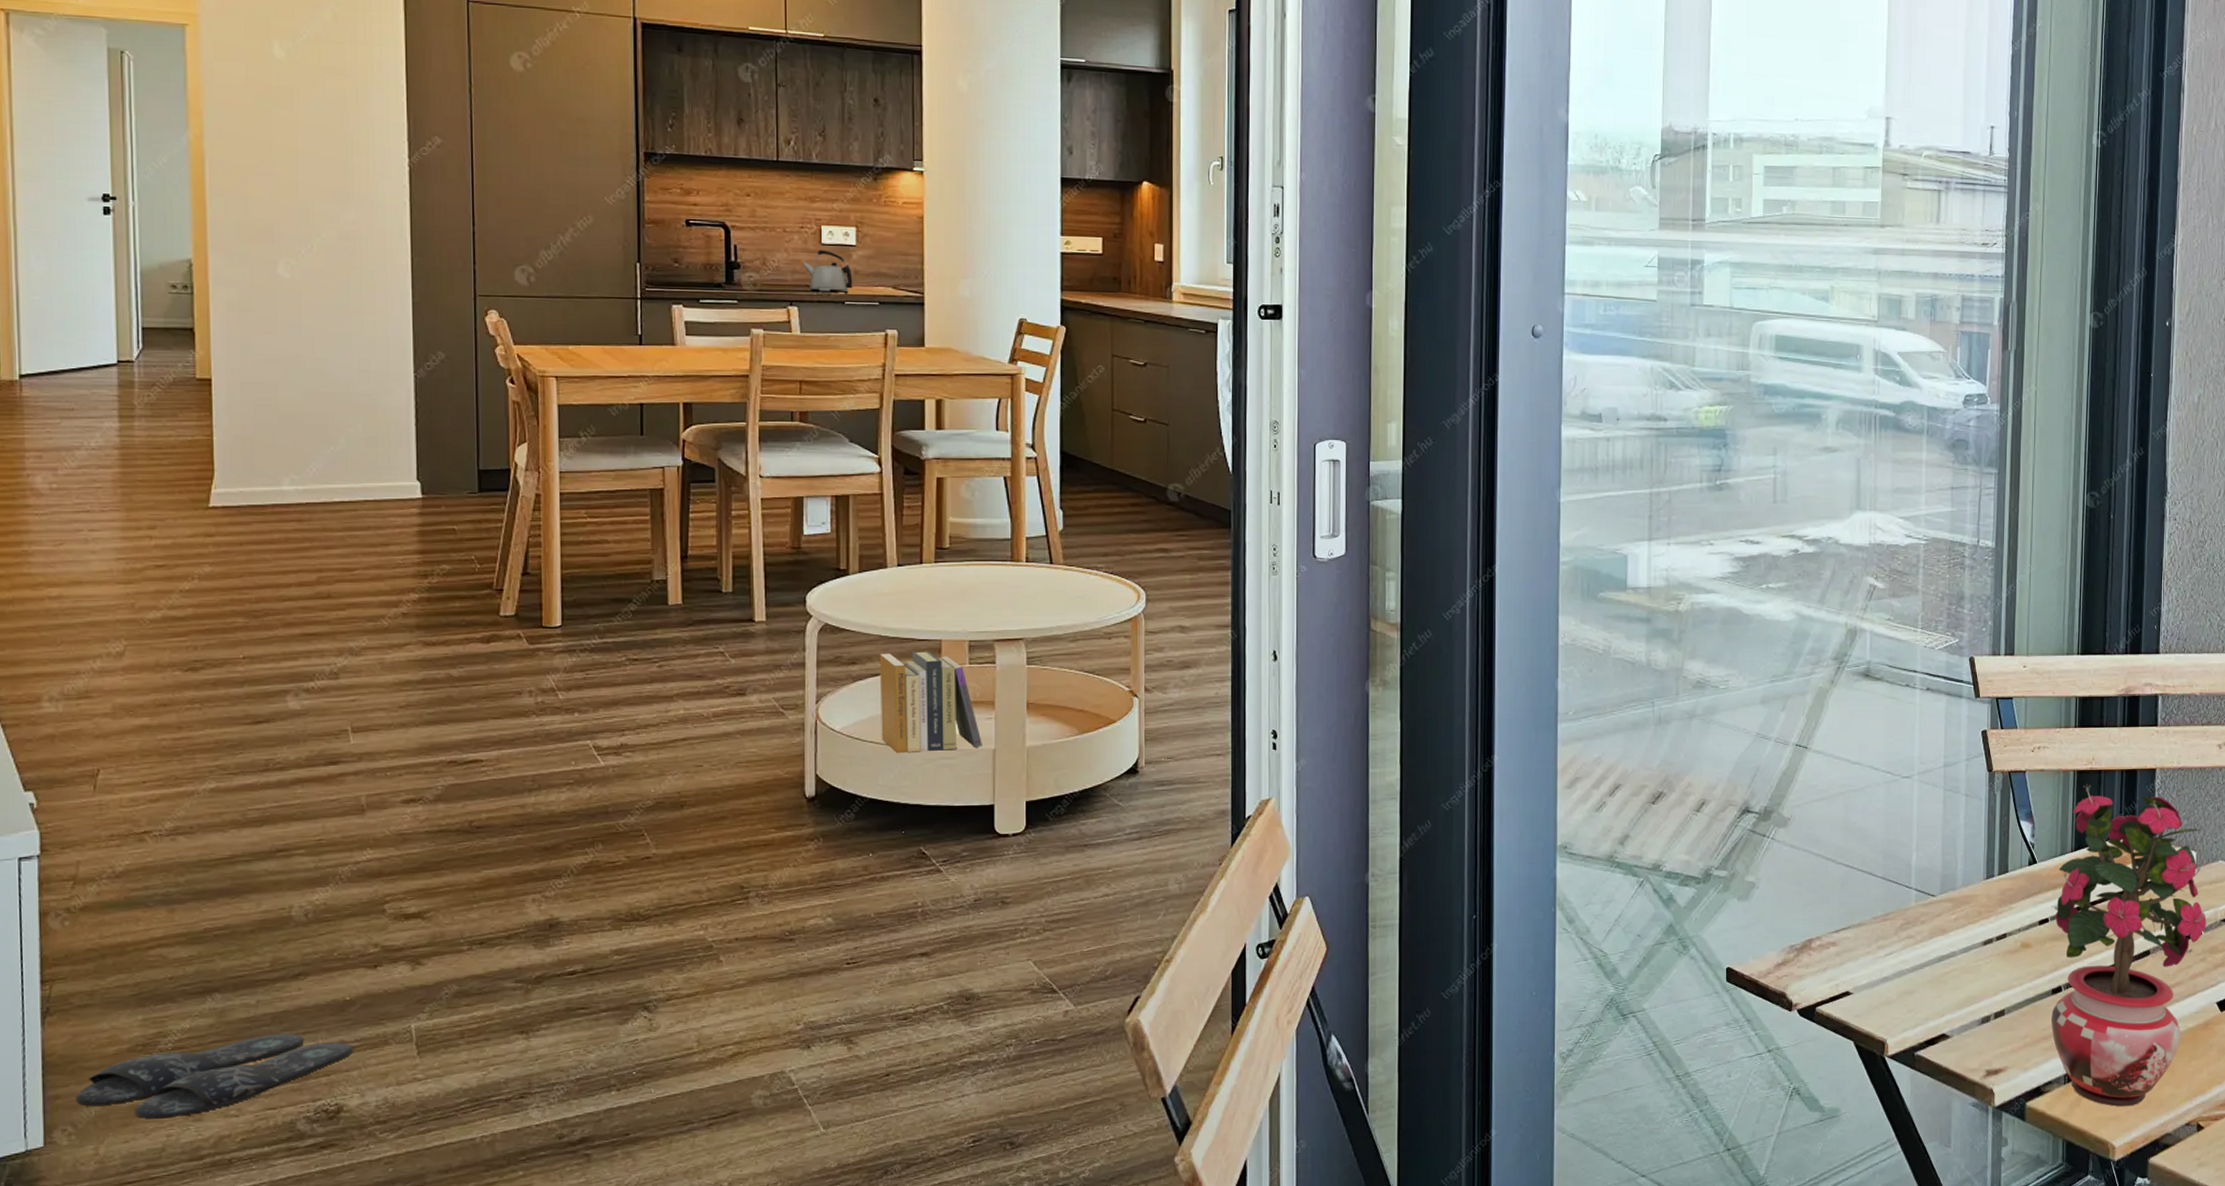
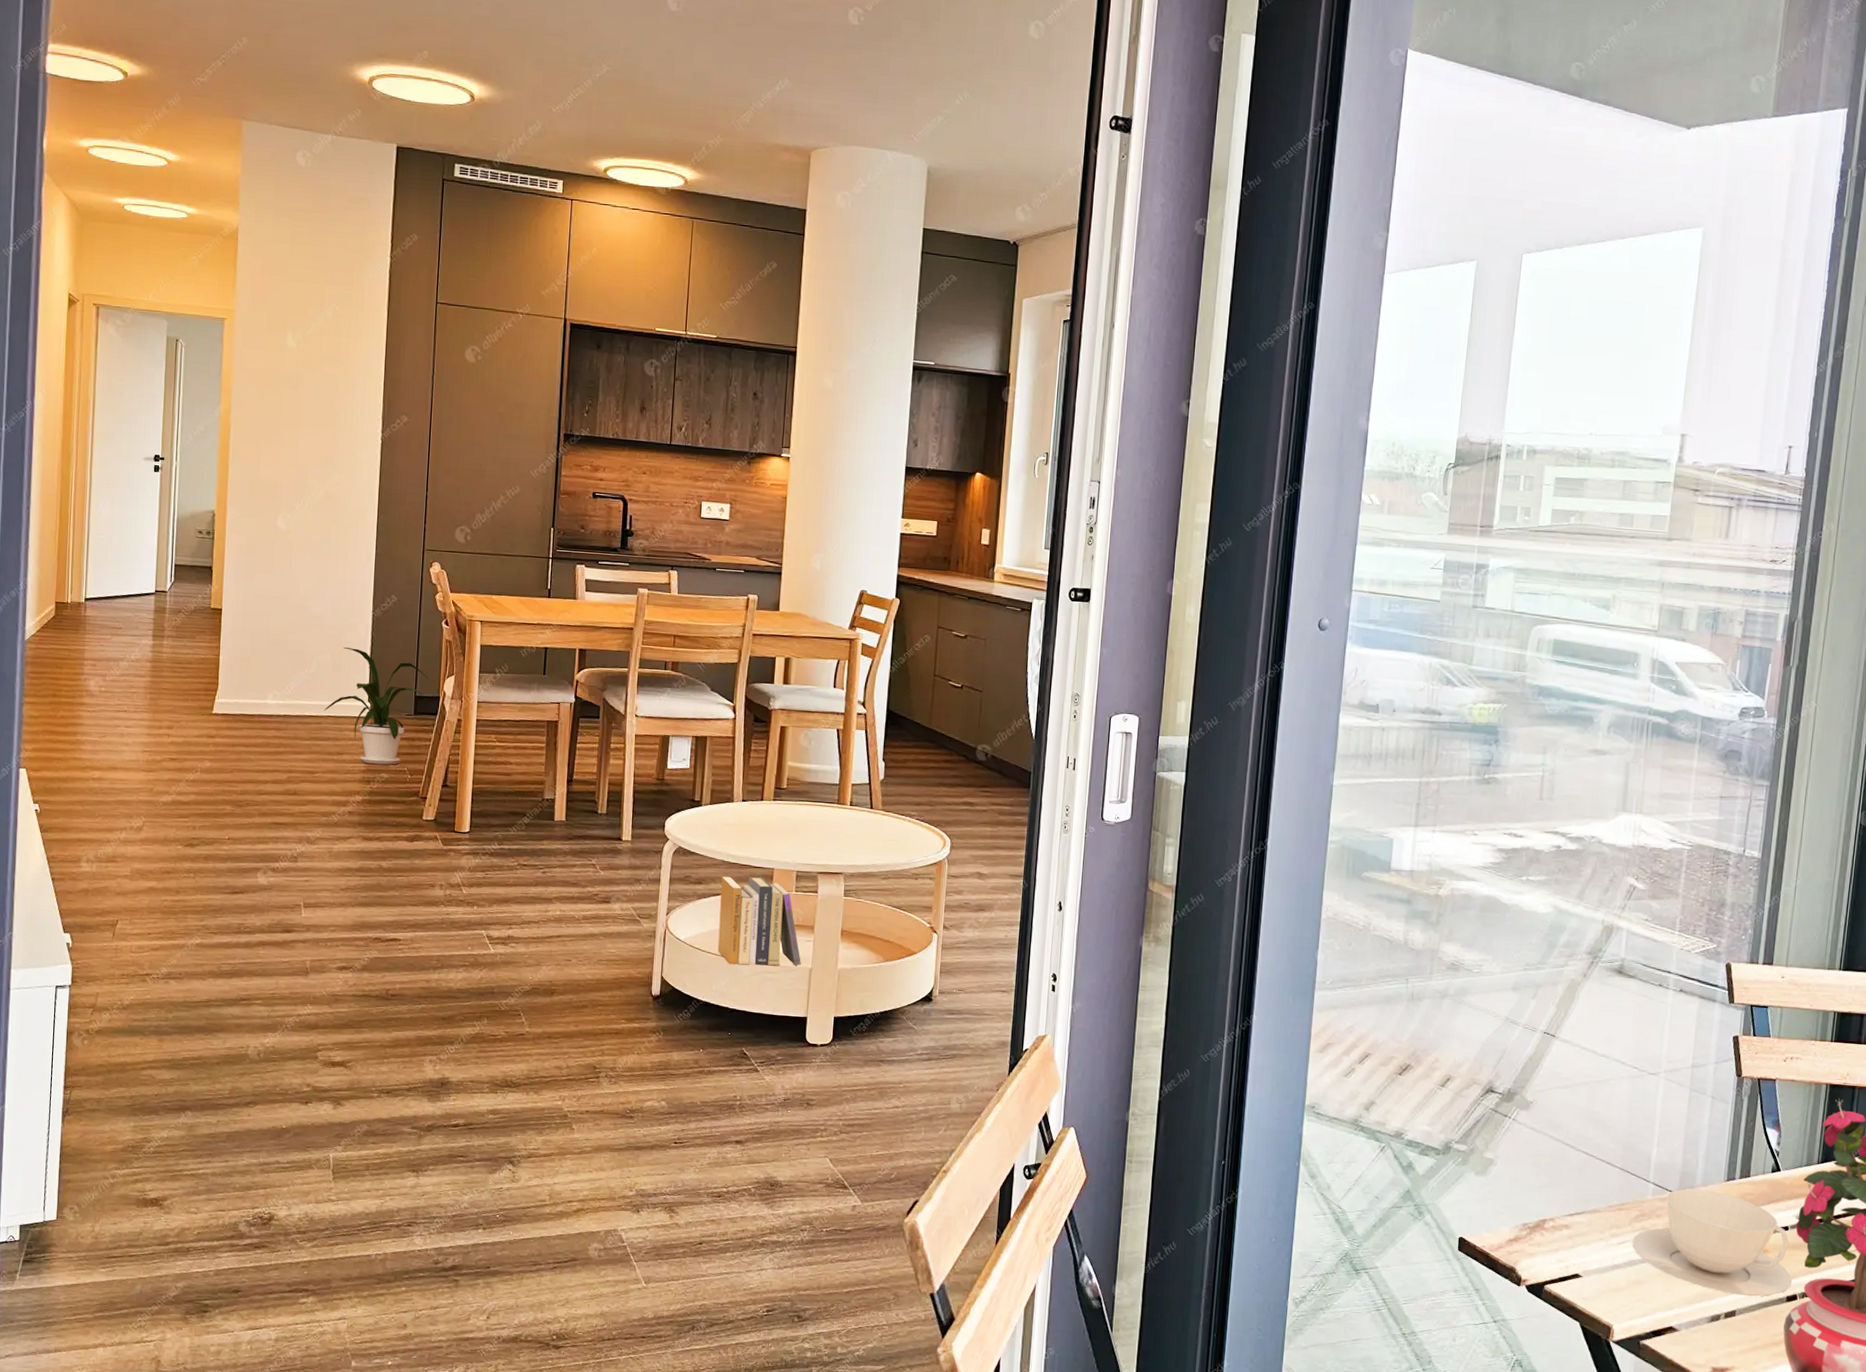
slippers: present [75,1033,353,1119] -> none [81,1149,285,1208]
house plant: none [359,417,495,555] -> present [324,647,429,765]
kettle: present [802,249,853,294] -> none [684,522,724,562]
teacup: none [1899,890,2056,994] -> present [1632,1188,1793,1297]

